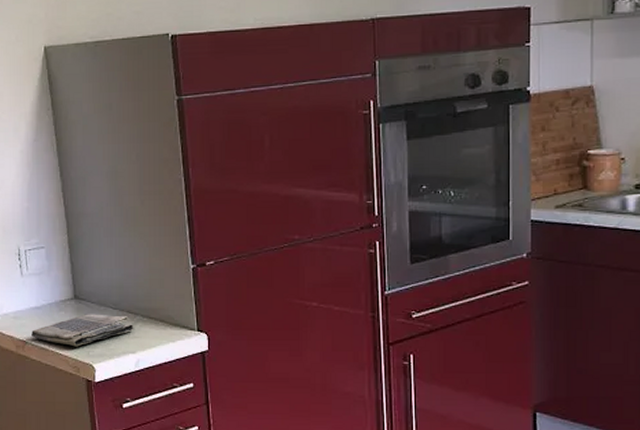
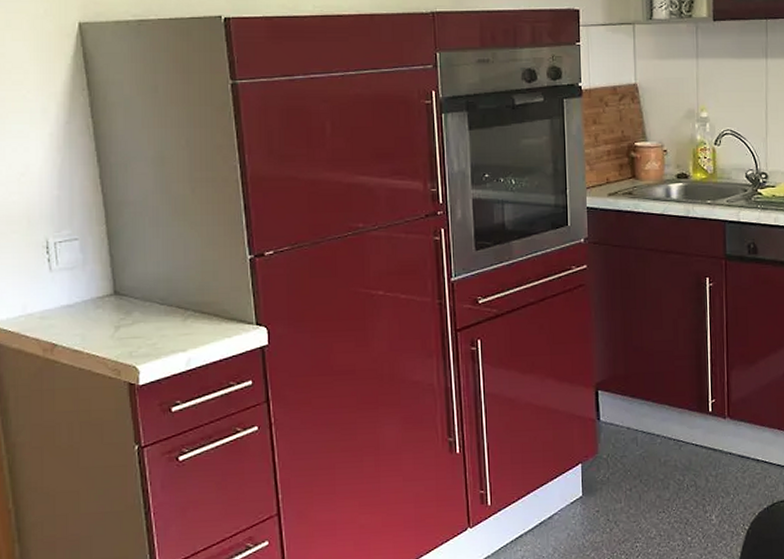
dish towel: present [31,314,134,347] -> none [62,310,185,348]

